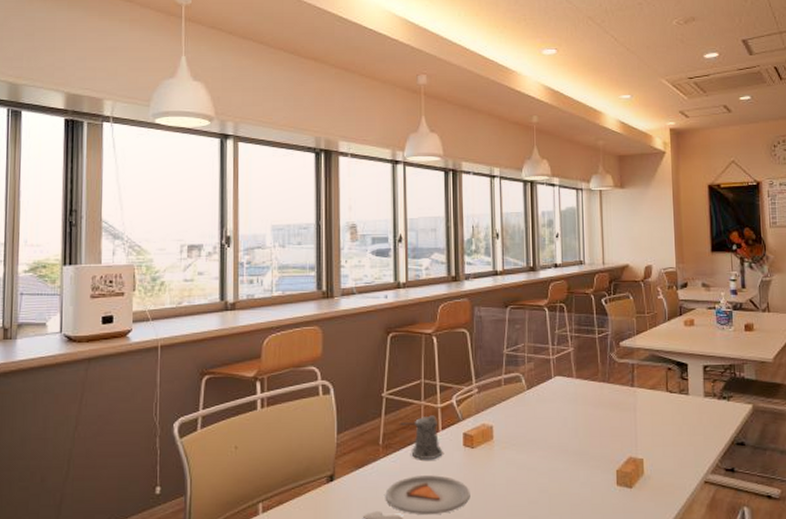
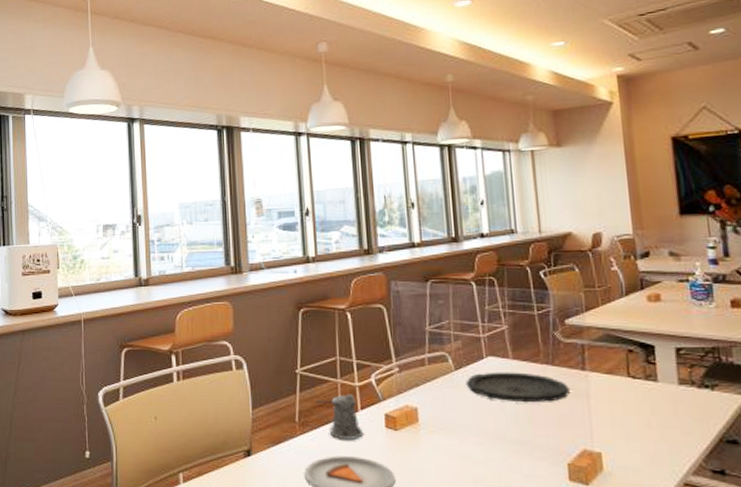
plate: none [536,390,621,418] -> present [466,372,570,403]

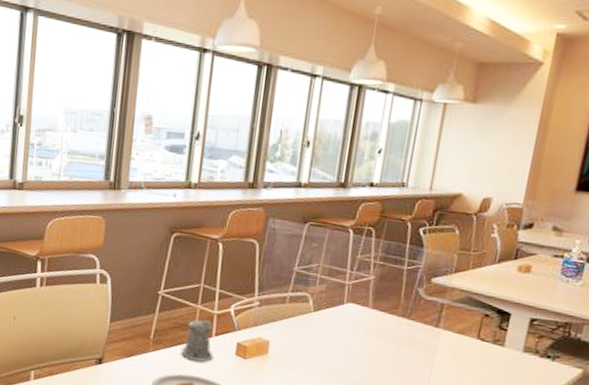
plate: present [466,372,570,403] -> none [321,317,419,353]

